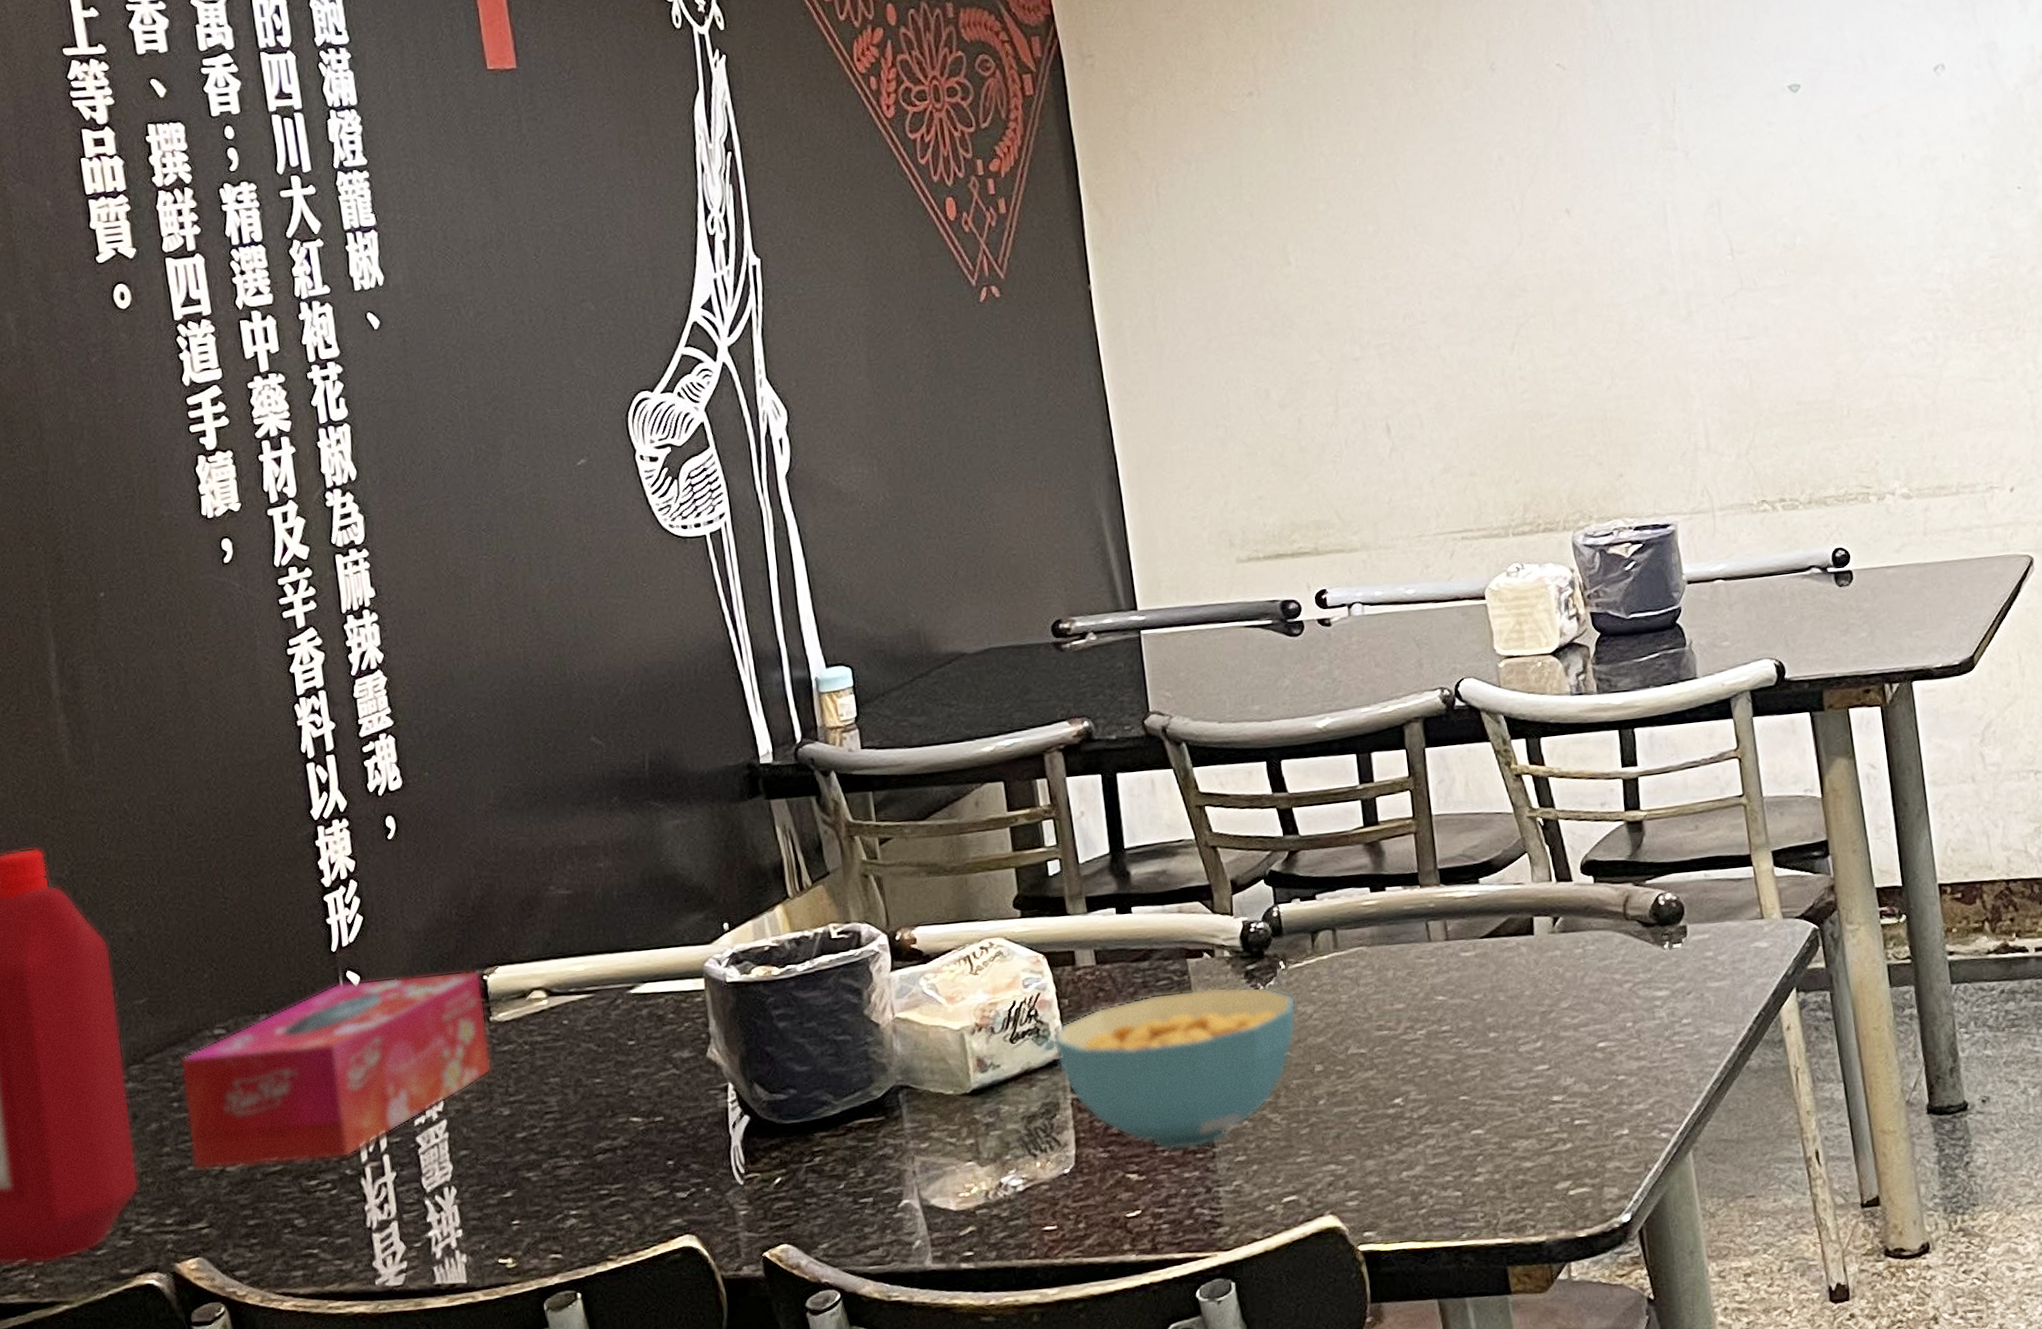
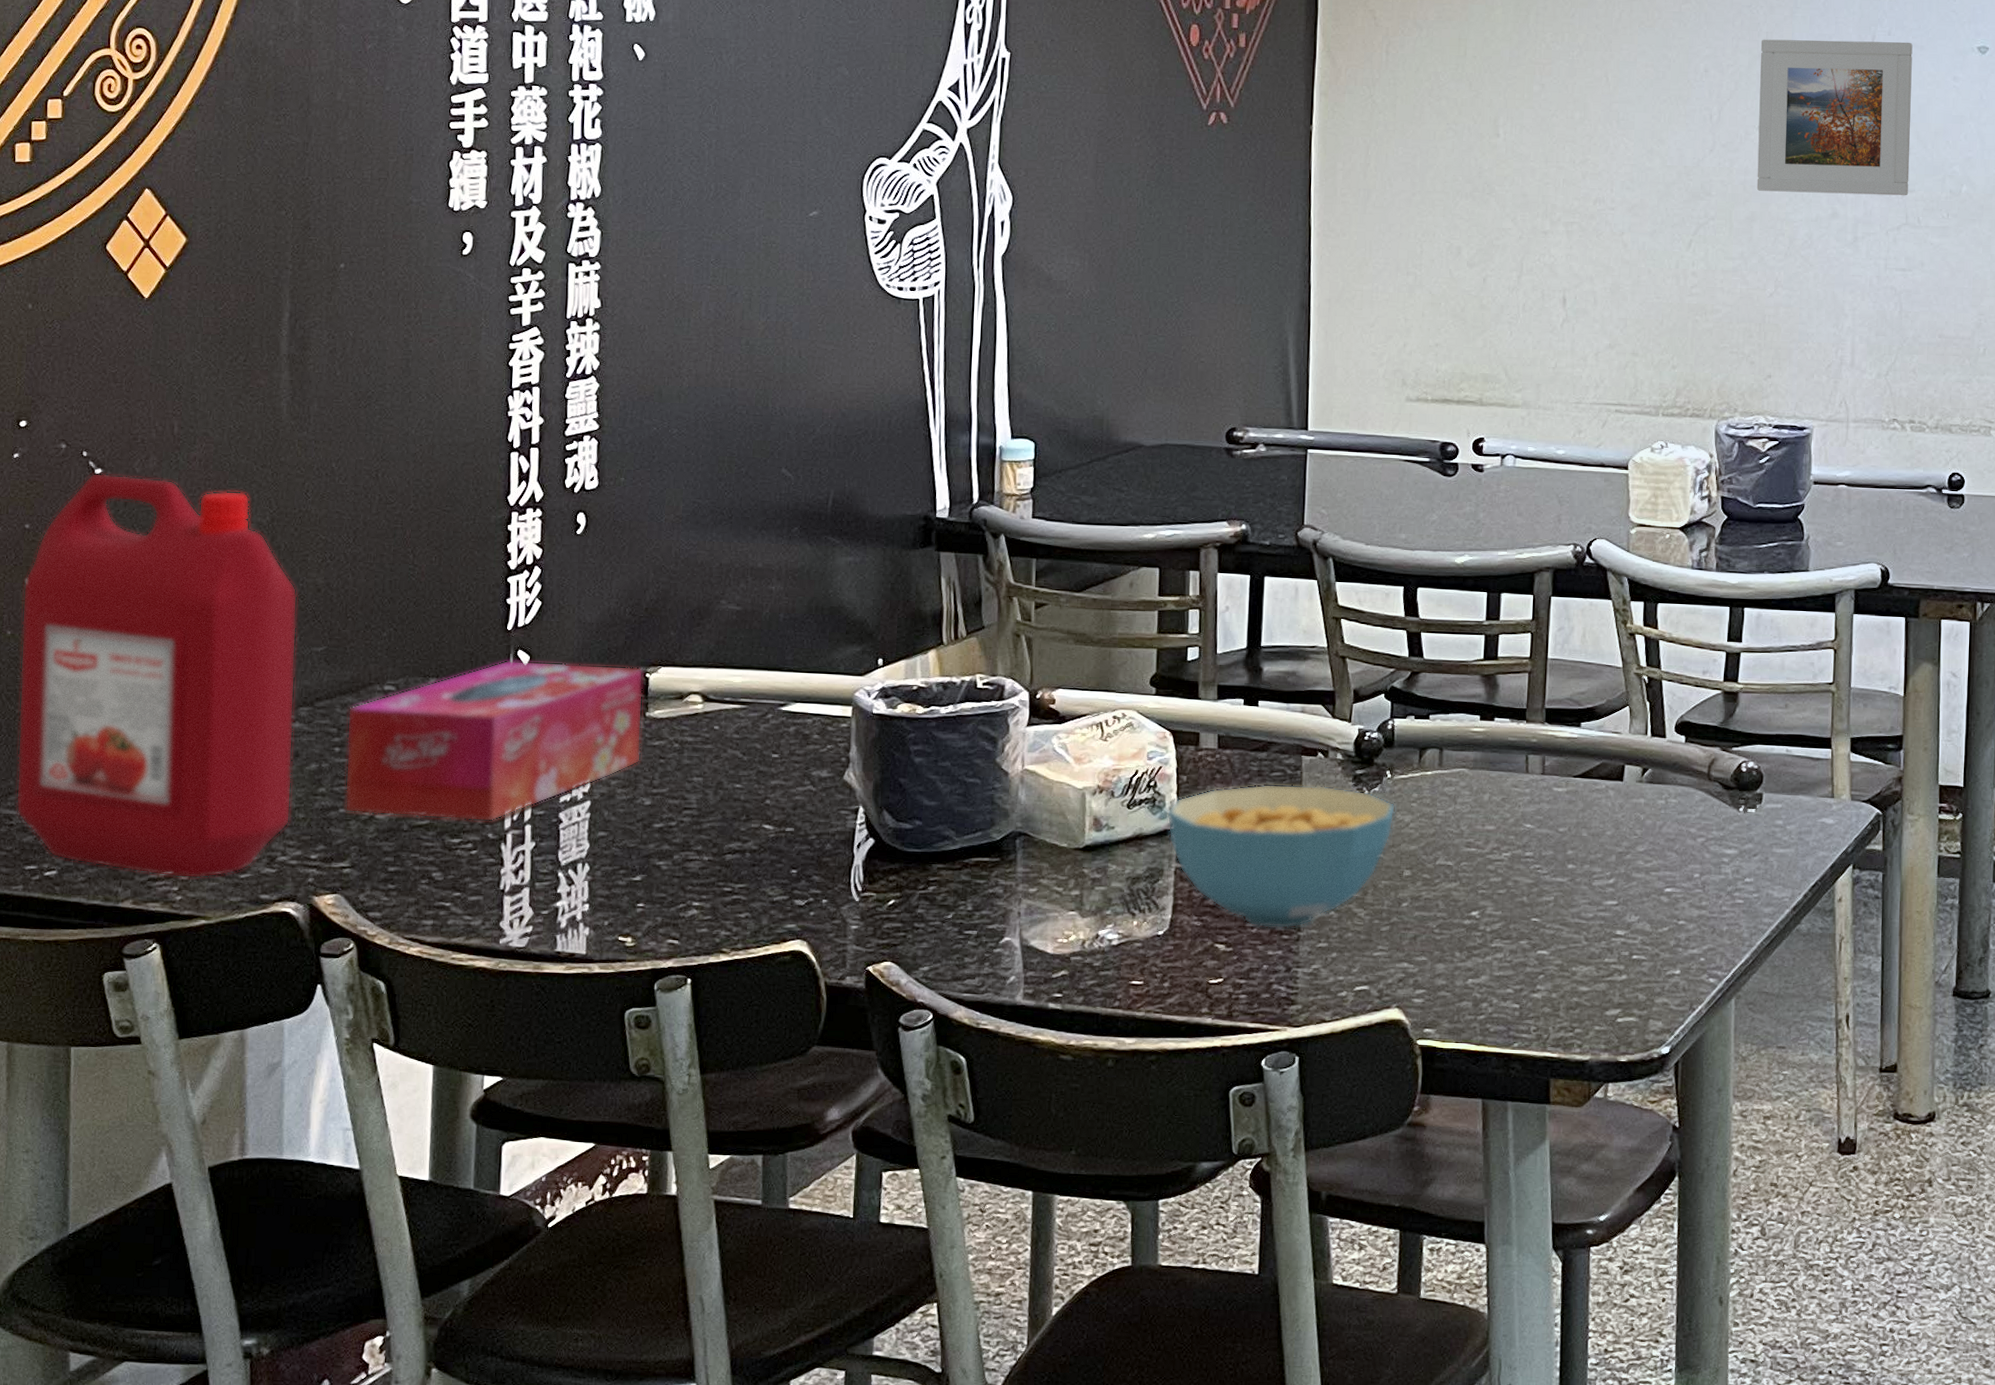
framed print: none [1554,92,1739,278] -> present [1756,39,1913,196]

